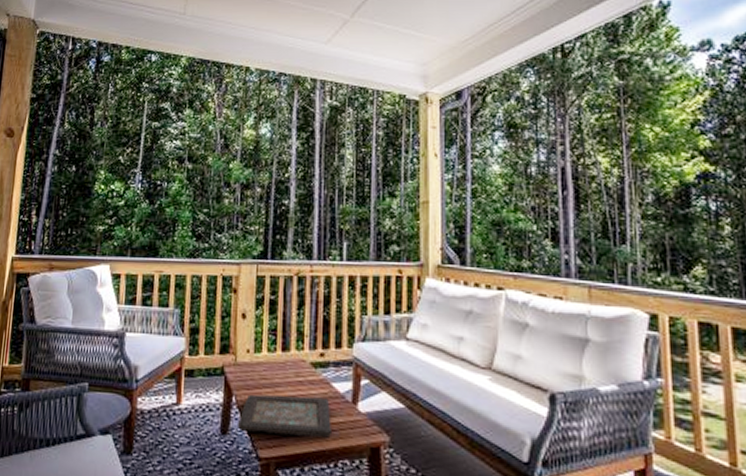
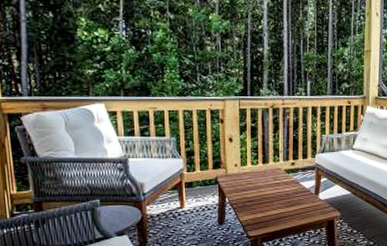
decorative tray: present [236,394,333,438] -> none [230,192,302,221]

